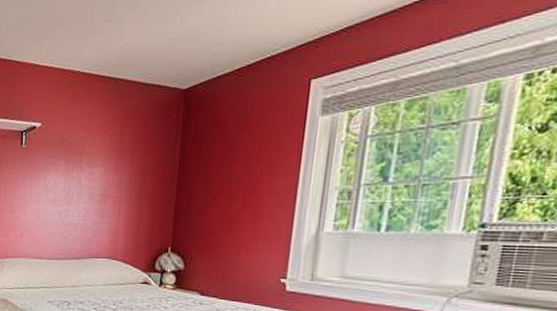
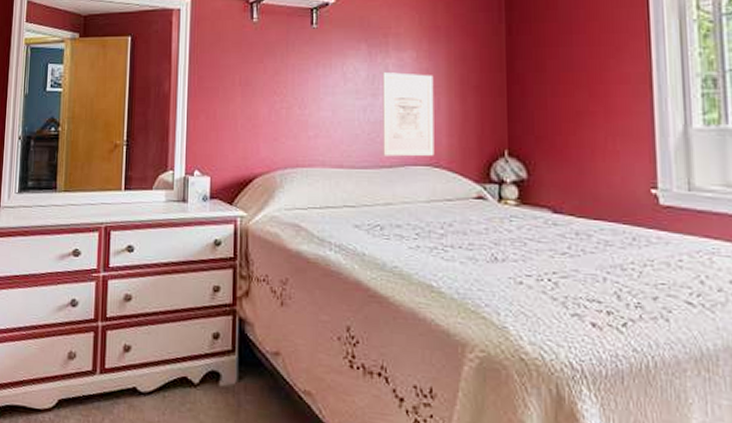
wall art: none [73,185,117,251] -> present [383,72,435,157]

